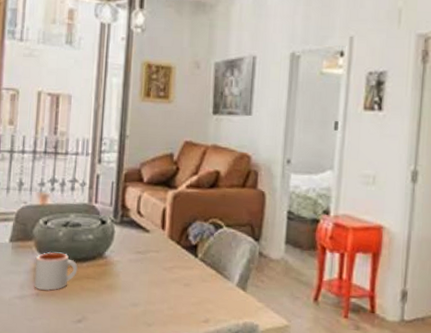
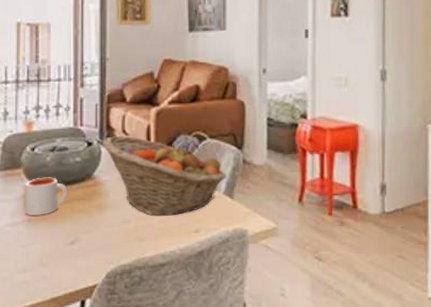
fruit basket: none [115,216,242,303] -> present [102,136,227,216]

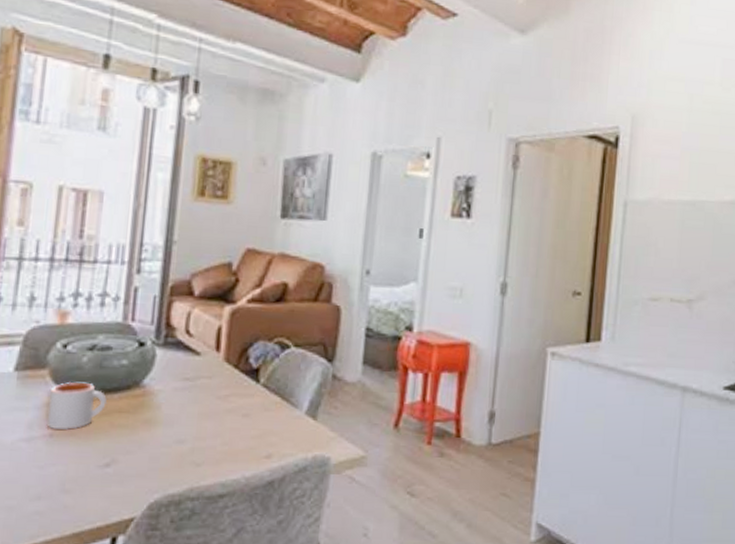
fruit basket: present [102,136,227,216] -> none [157,336,312,437]

